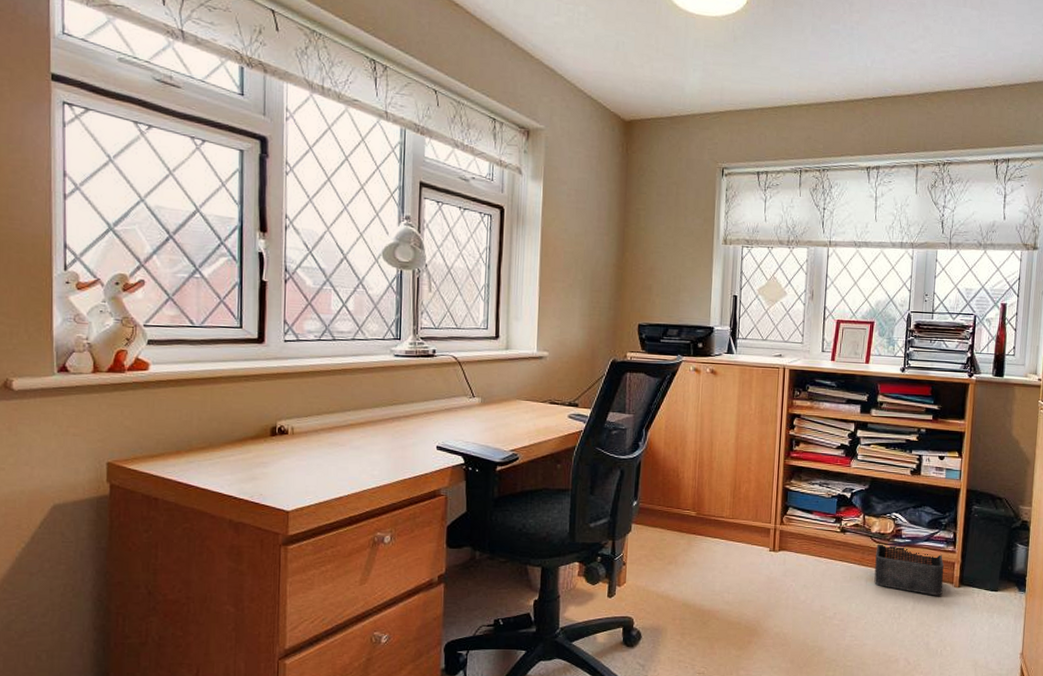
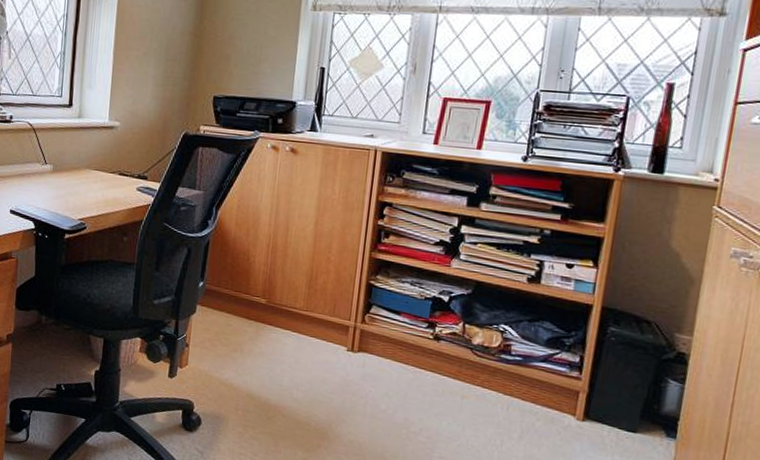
storage bin: present [874,544,944,596] -> none [472,358,565,428]

